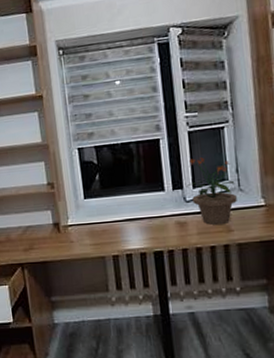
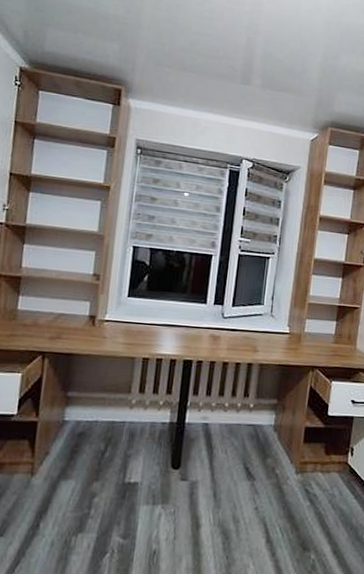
potted plant: present [185,157,237,225] -> none [226,279,269,344]

